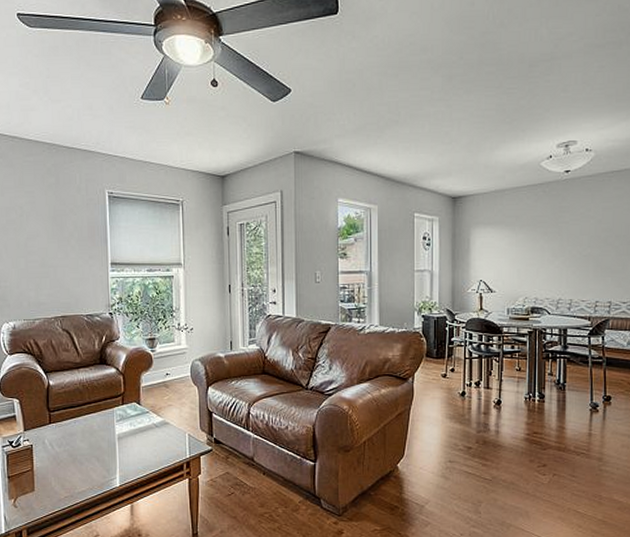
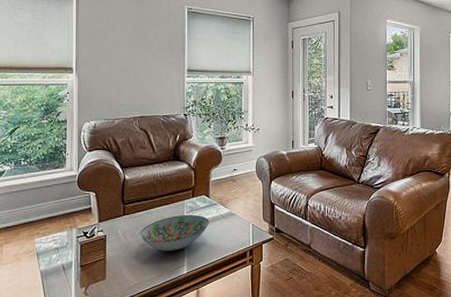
decorative bowl: none [67,424,141,462] -> present [139,215,209,251]

